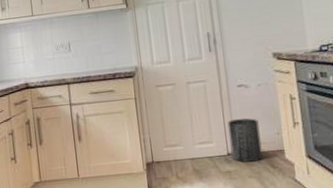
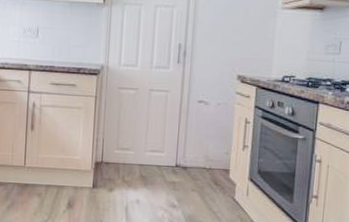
trash can: present [227,118,263,162] -> none [179,133,211,176]

